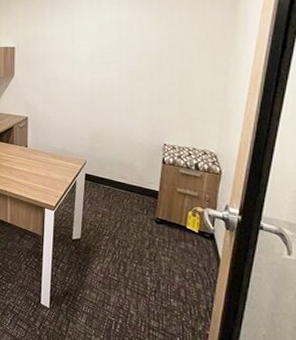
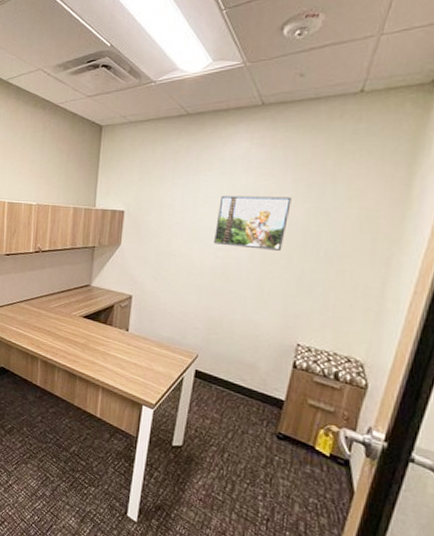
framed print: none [90,26,148,70] -> present [214,195,292,251]

